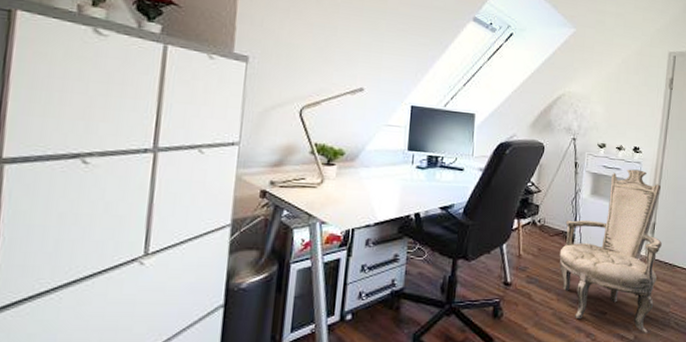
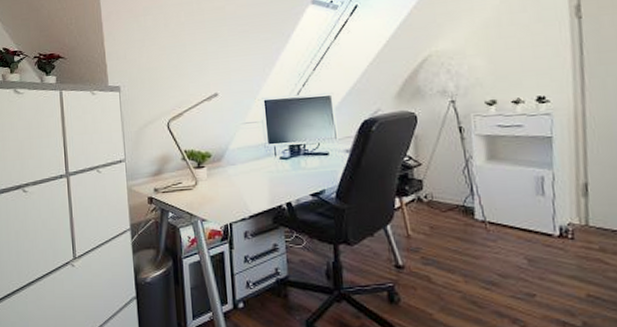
armchair: present [559,169,662,333] -> none [457,122,605,319]

